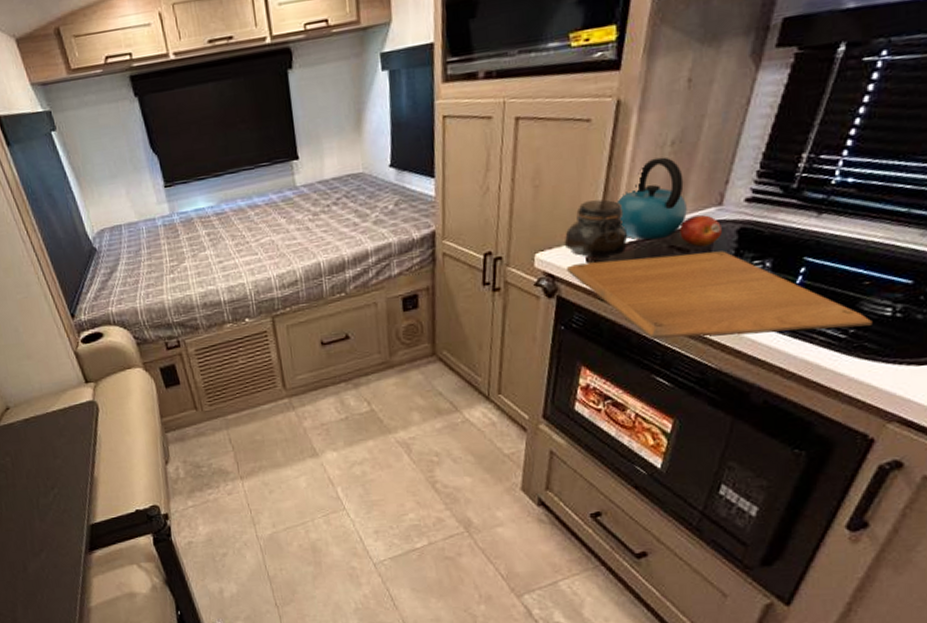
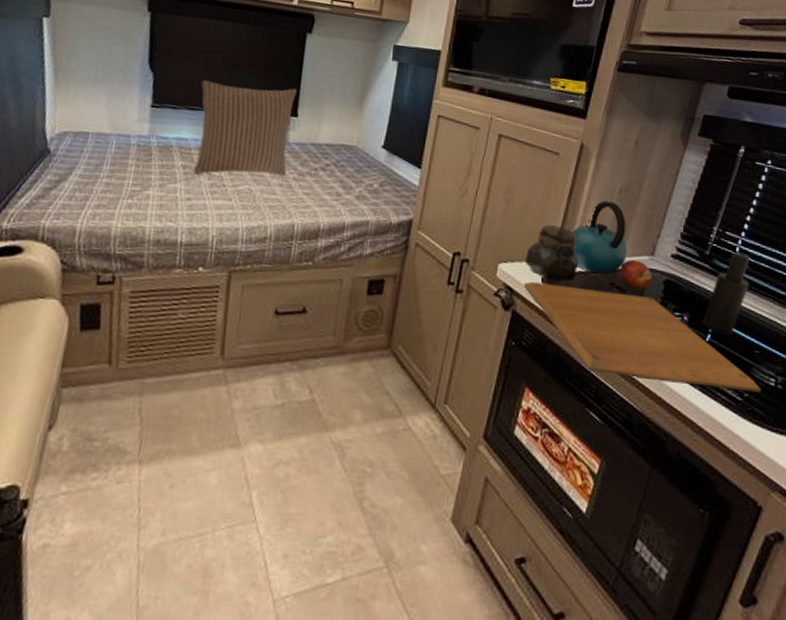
pillow: none [201,131,301,239] -> present [193,79,297,176]
soap dispenser: none [791,175,856,273] -> present [703,251,750,336]

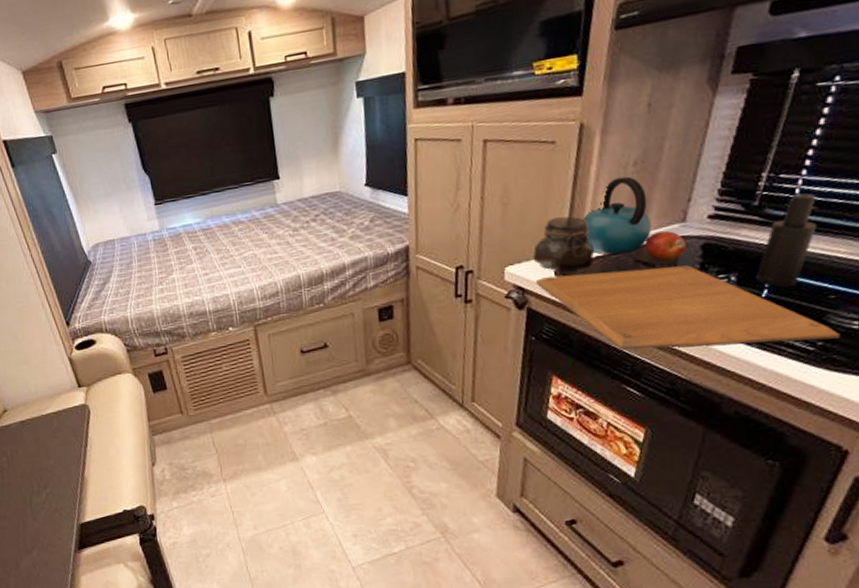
pillow: present [193,79,297,176] -> none [189,153,282,253]

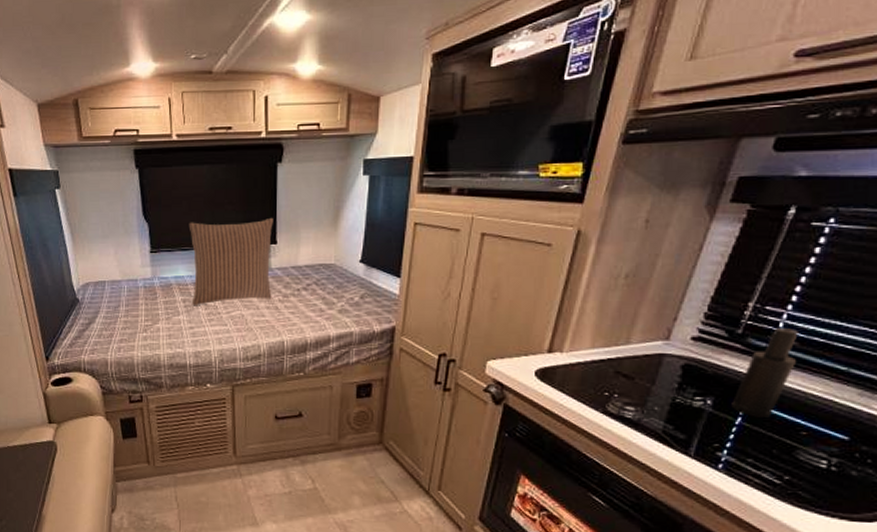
pillow: none [189,153,282,253] -> present [188,217,273,306]
jar: present [532,216,595,272] -> none [515,319,577,373]
chopping board: present [536,265,840,350] -> none [516,376,807,475]
kettle: present [582,176,652,255] -> none [569,288,635,364]
fruit: present [644,231,688,262] -> none [626,347,668,377]

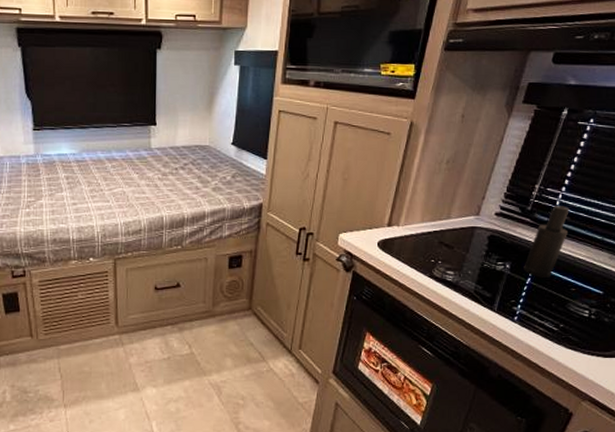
pillow: present [188,217,273,306] -> none [71,100,153,183]

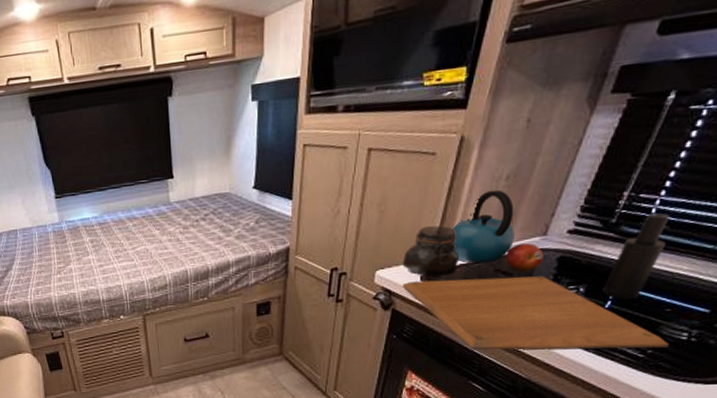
jar: none [362,197,410,244] -> present [402,226,460,277]
chopping board: none [363,247,576,323] -> present [403,276,669,350]
kettle: none [404,171,454,236] -> present [452,189,515,264]
fruit: none [447,221,478,246] -> present [505,243,545,272]

